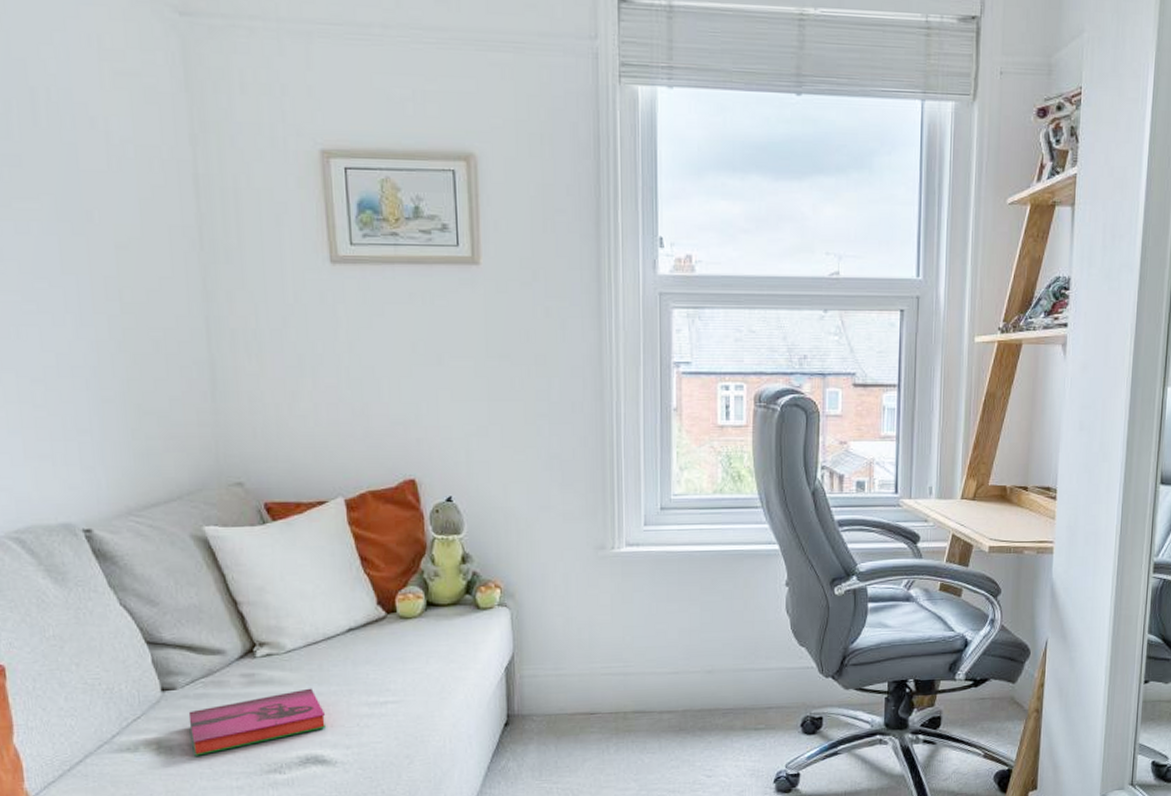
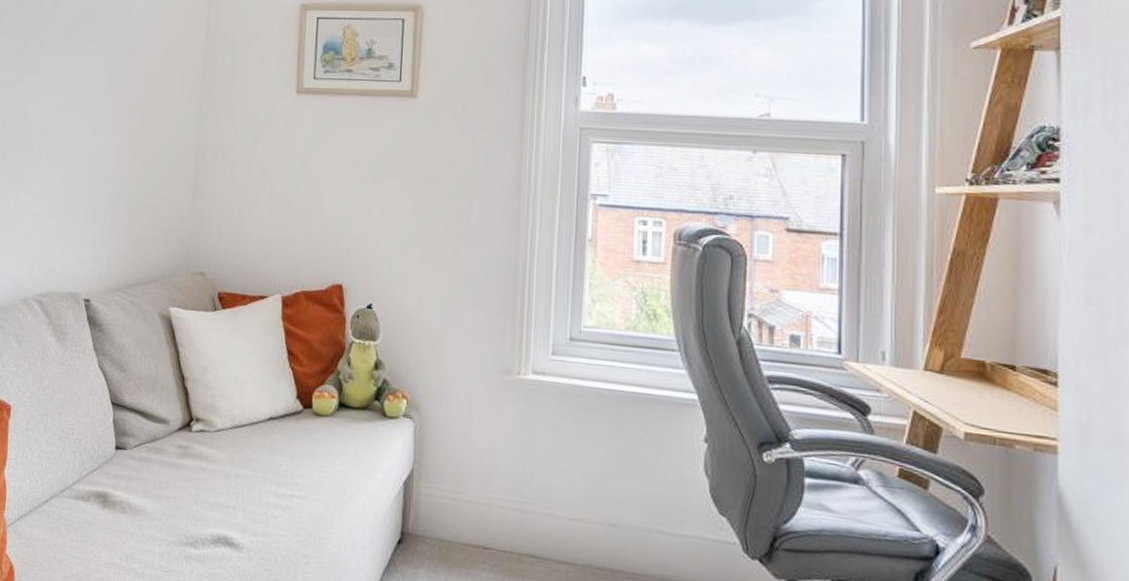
hardback book: present [188,688,327,756] -> none [130,468,240,516]

